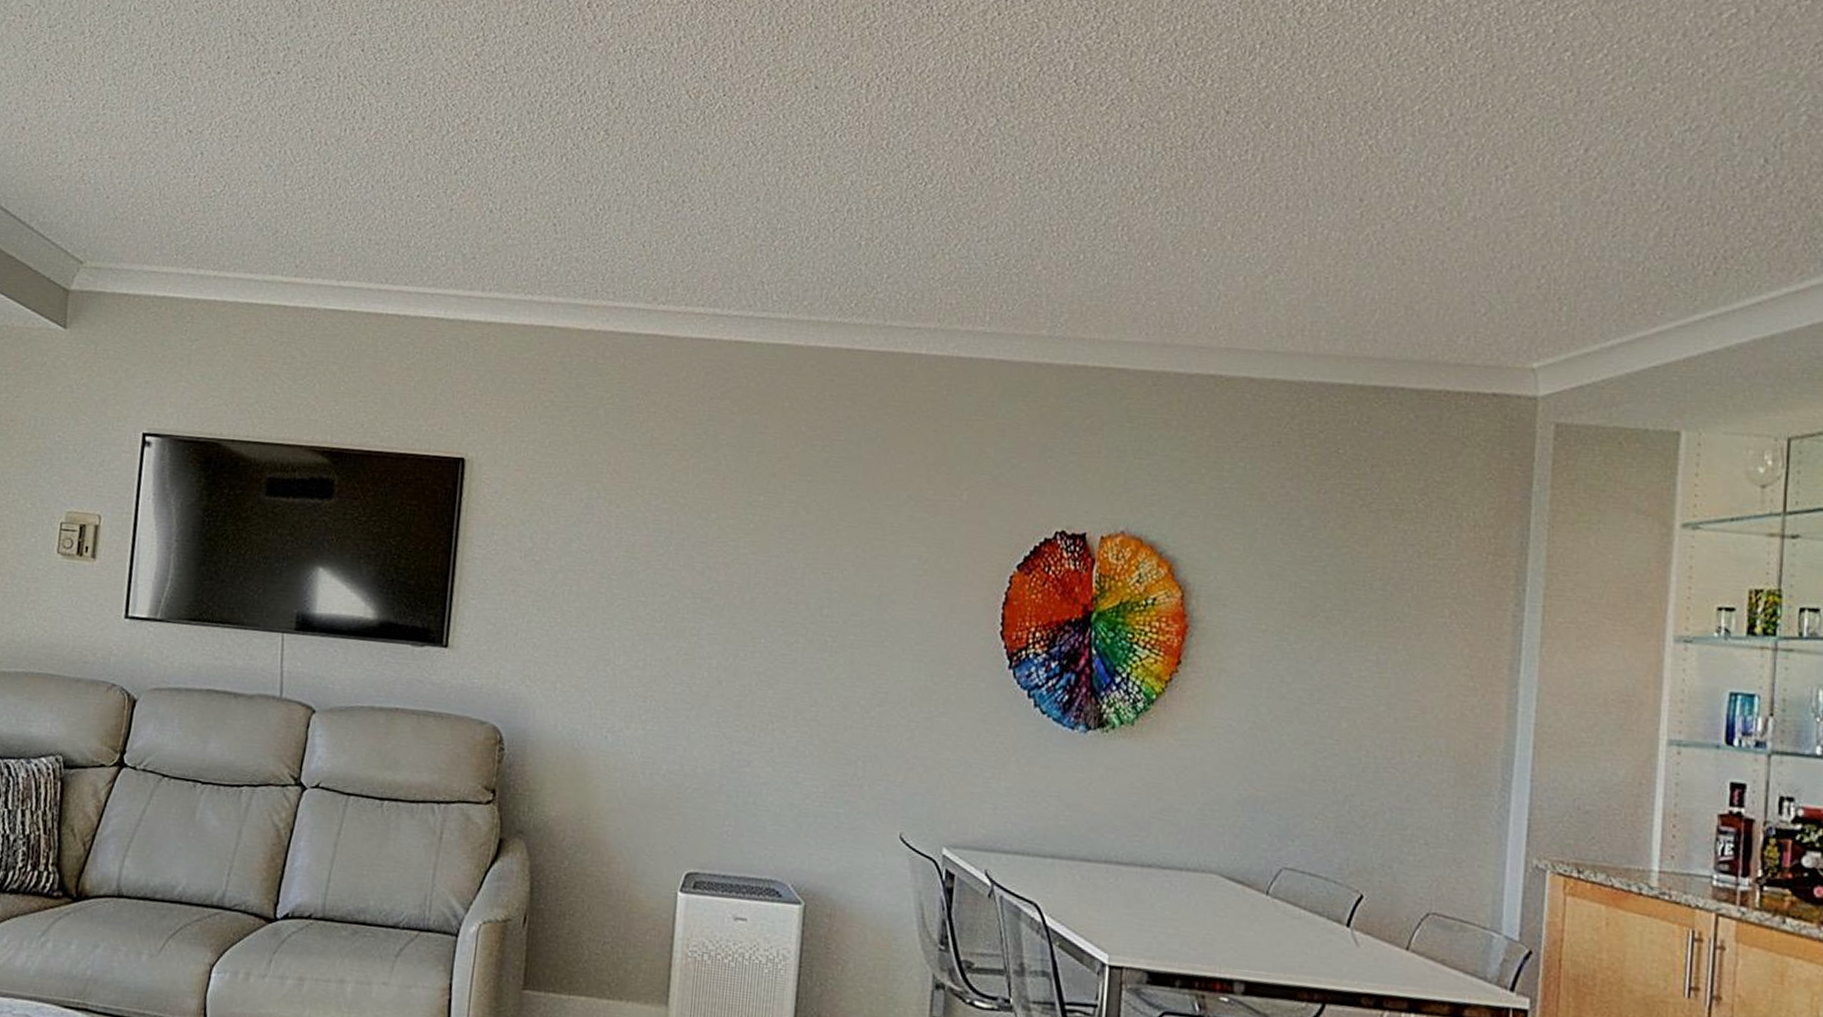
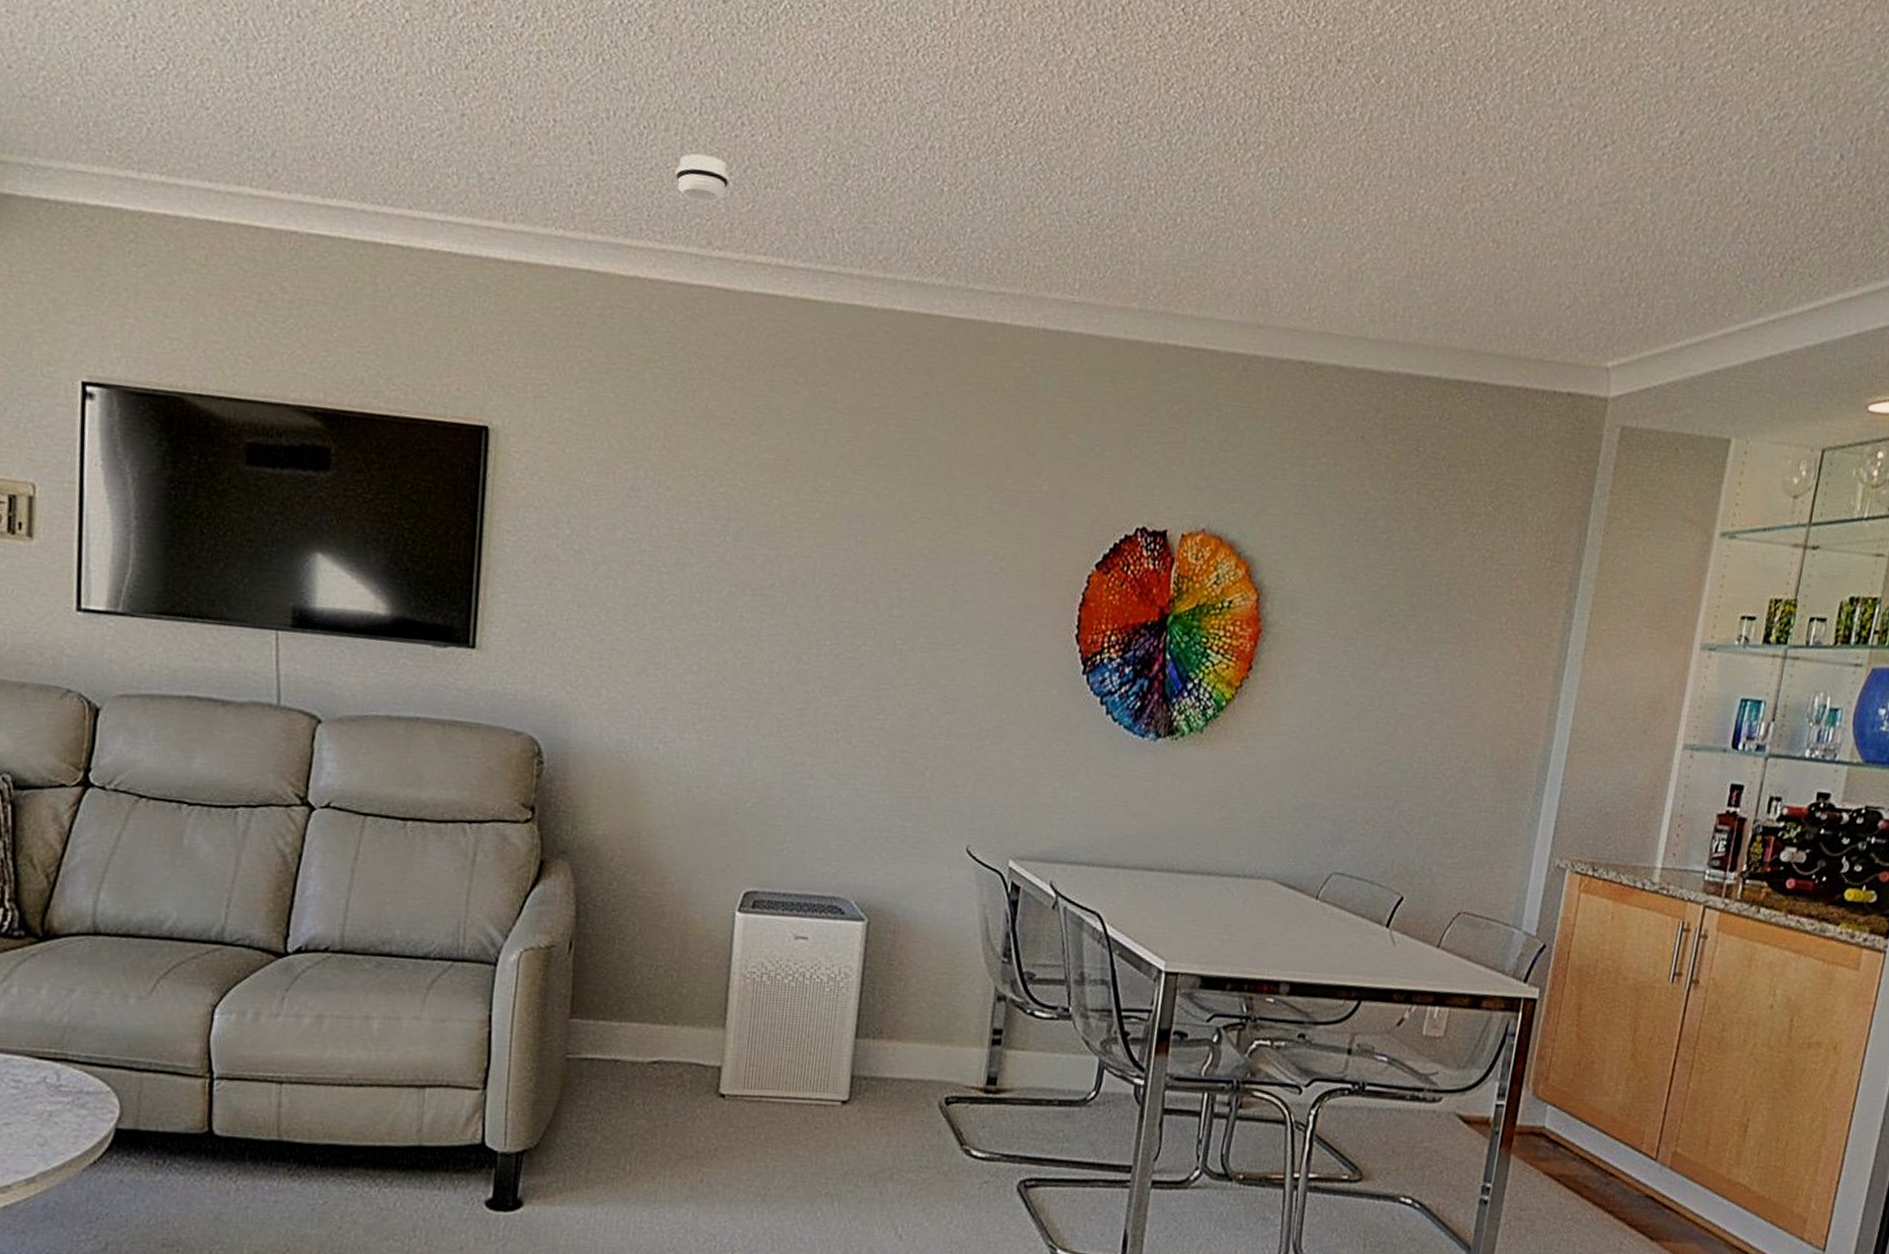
smoke detector: none [625,228,673,267] -> present [675,153,730,203]

